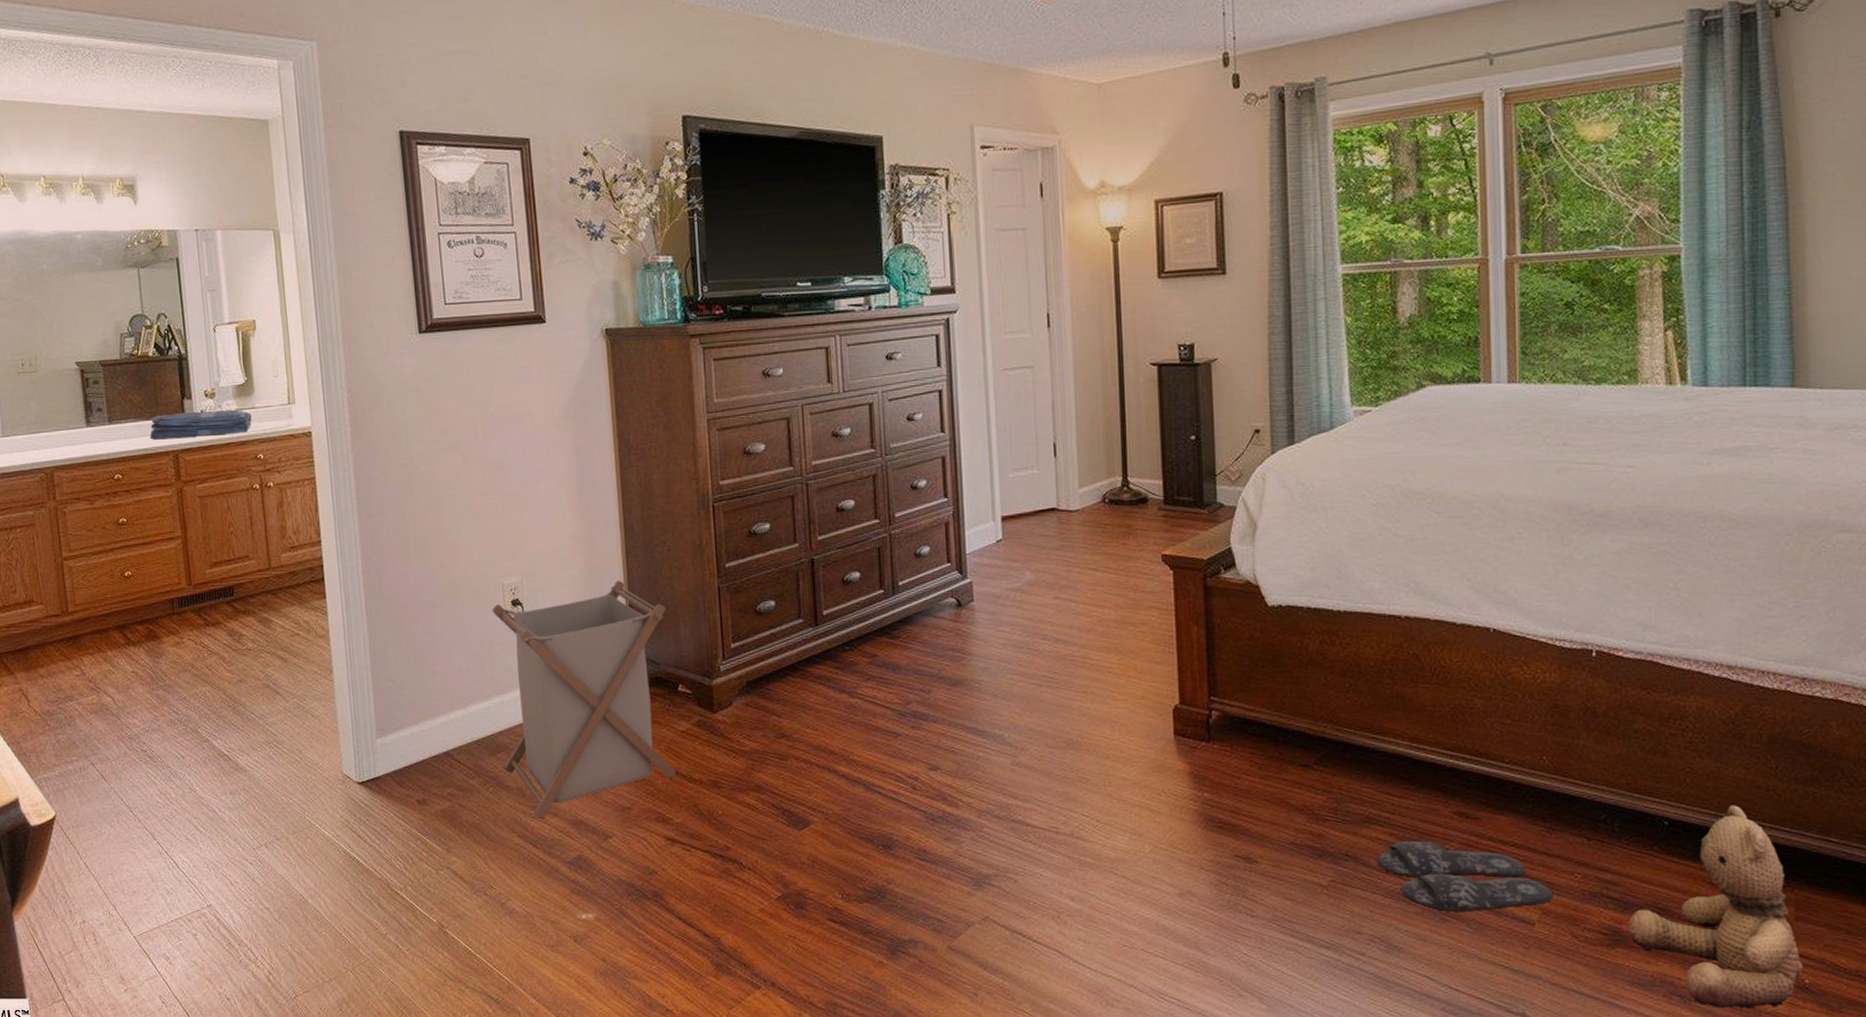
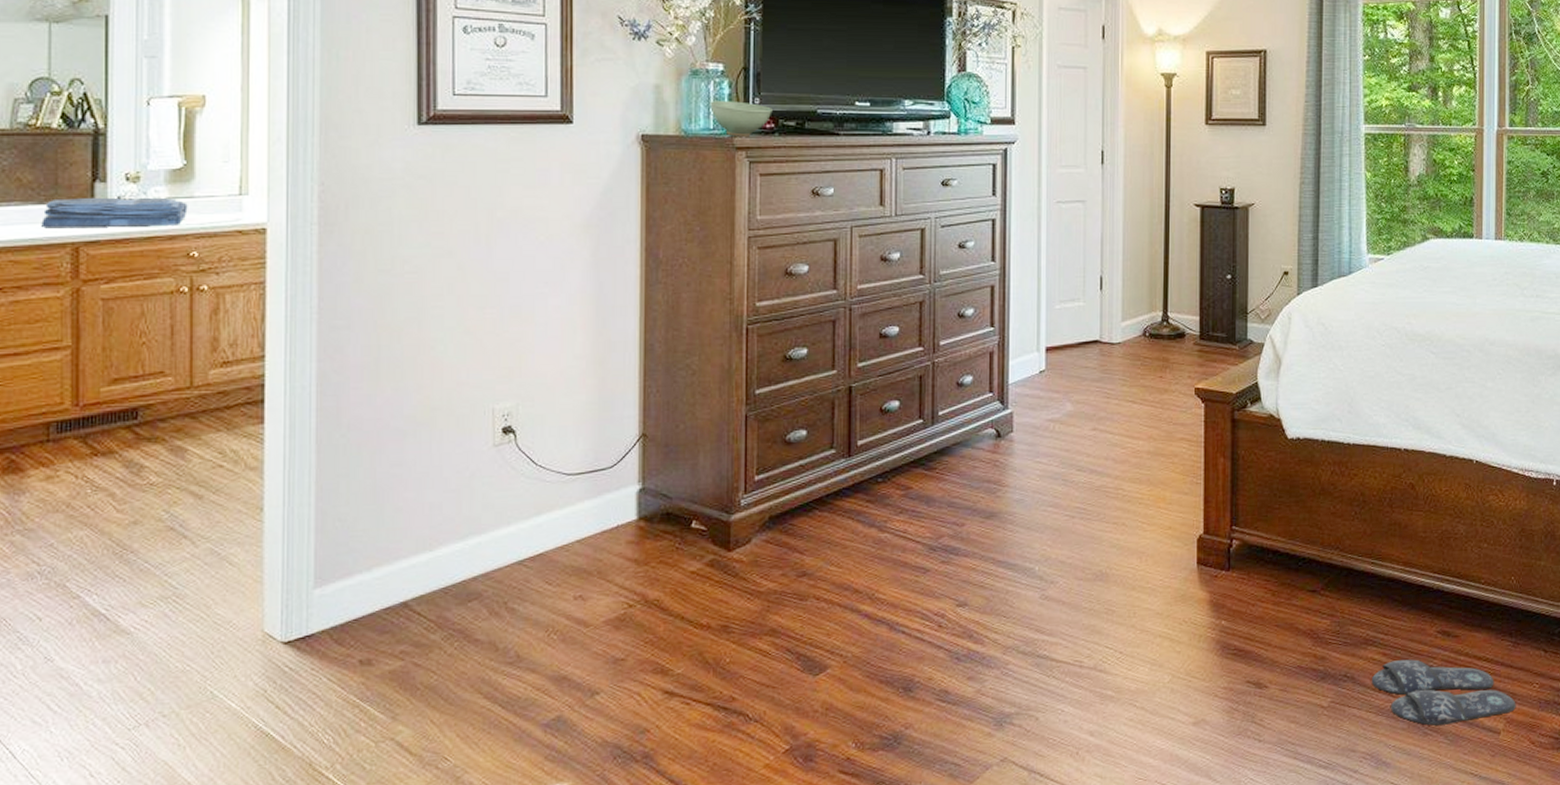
laundry basket: present [492,580,676,818] -> none [474,406,685,676]
bowl: none [663,291,720,326] -> present [710,101,773,138]

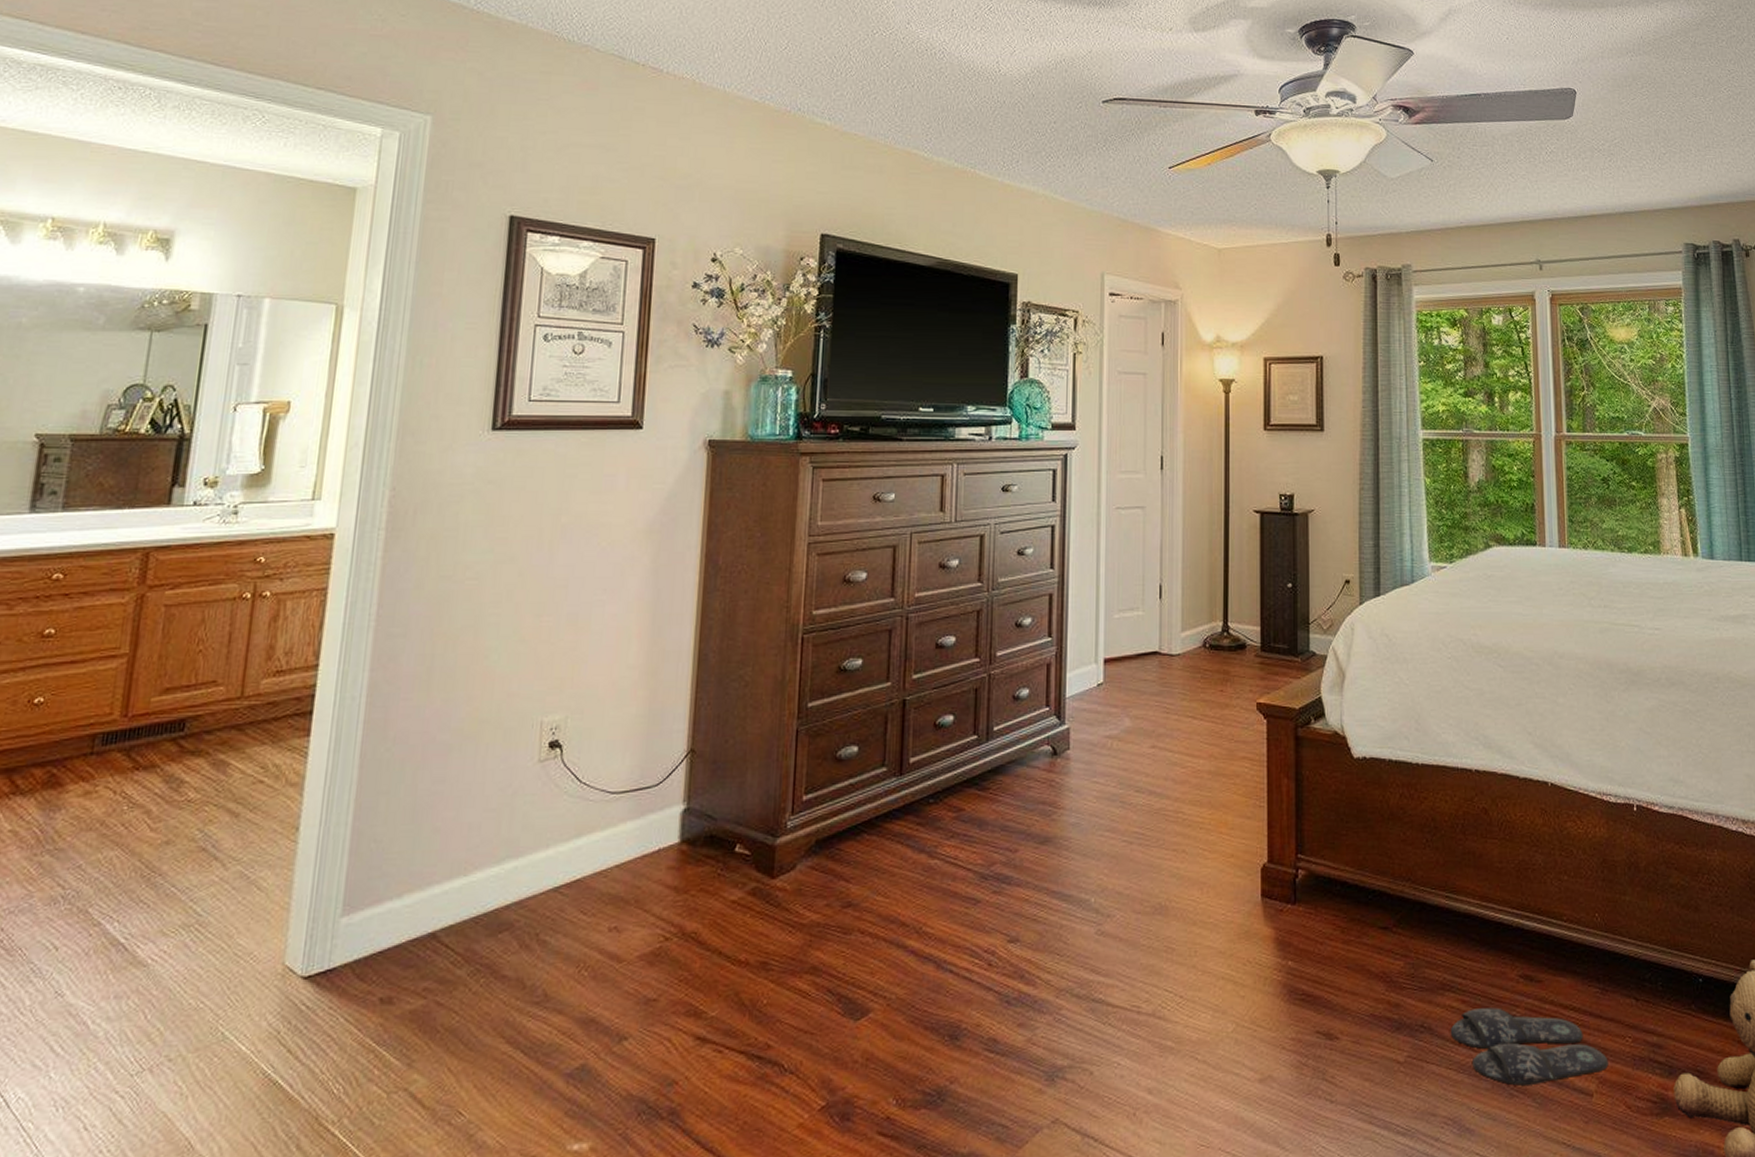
towel: present [41,198,188,229] -> none [116,503,261,533]
bowl: present [710,101,773,138] -> none [777,407,838,443]

